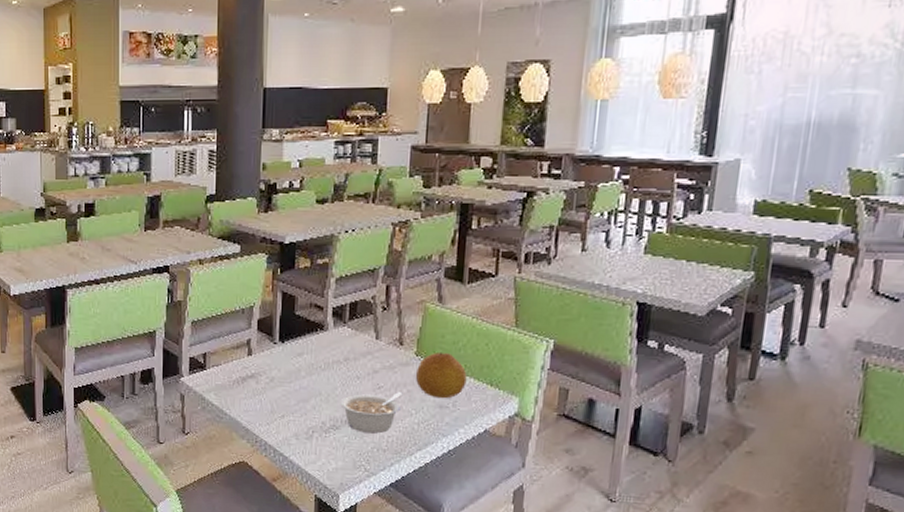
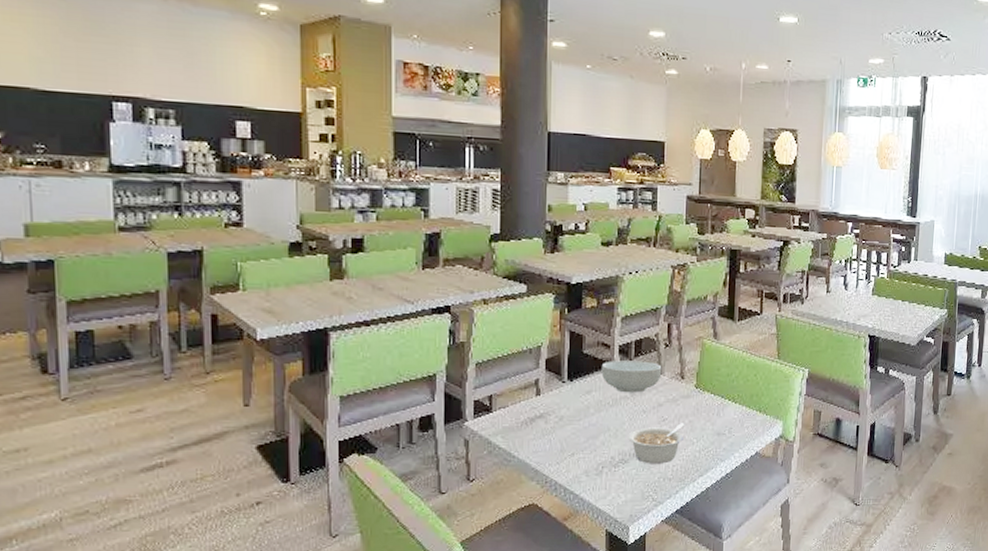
cereal bowl: none [313,323,379,358] -> present [601,361,662,393]
fruit: present [415,352,467,399] -> none [695,383,740,427]

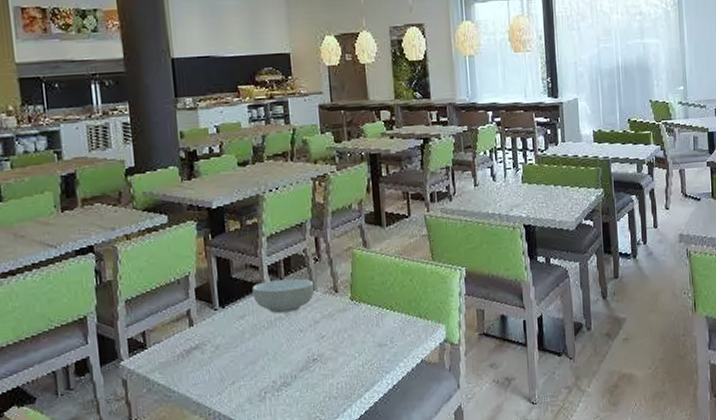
legume: present [628,423,685,464] -> none [287,338,346,385]

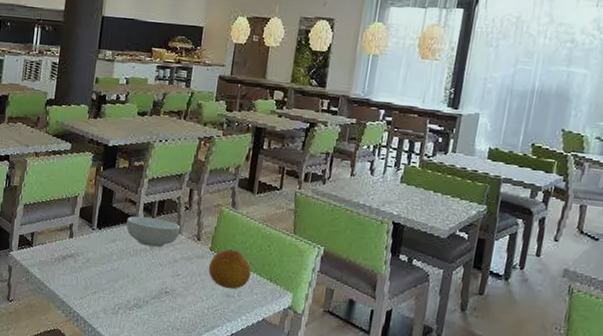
fruit: none [353,293,399,338] -> present [208,249,252,289]

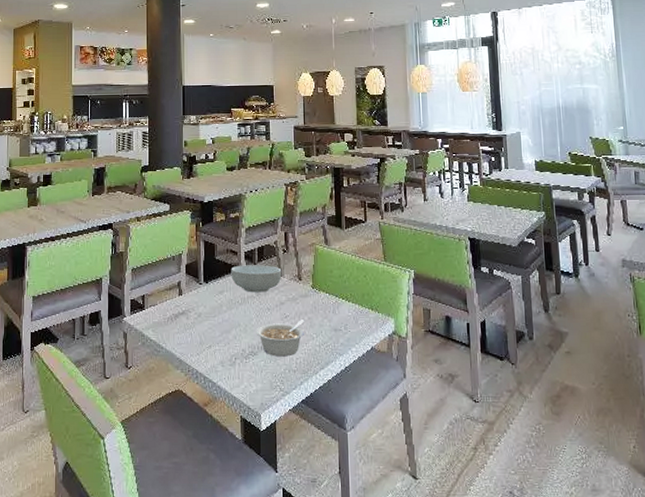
legume: none [143,279,197,315] -> present [256,320,305,357]
fruit: present [208,249,252,289] -> none [313,284,353,323]

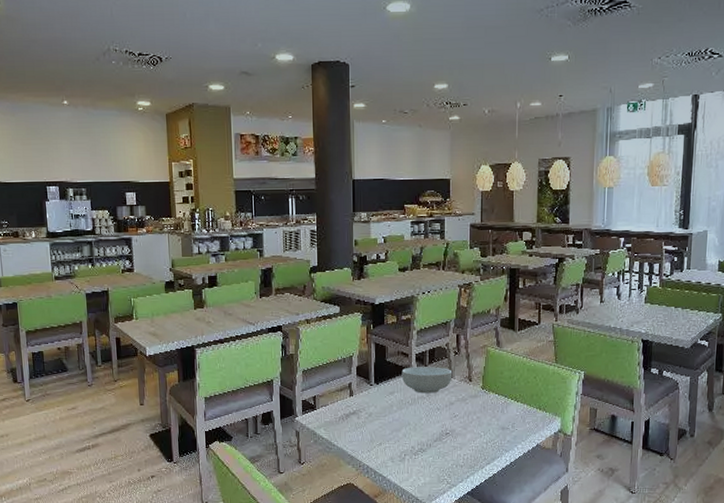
legume: present [256,320,305,357] -> none [425,419,474,453]

